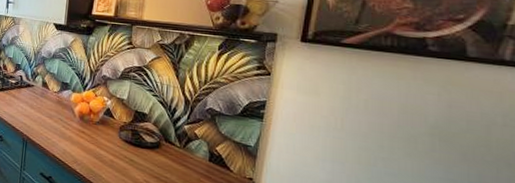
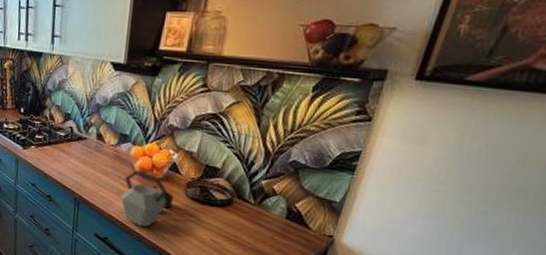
kettle: none [62,114,109,167] -> present [120,170,174,227]

